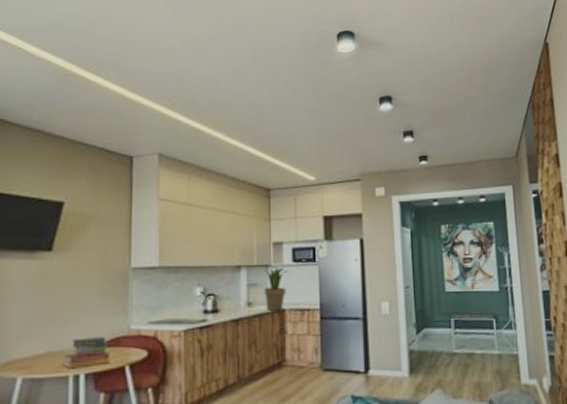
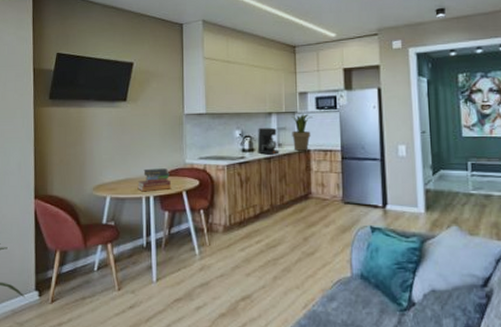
coffee maker: none [222,283,249,317] -> present [257,127,280,155]

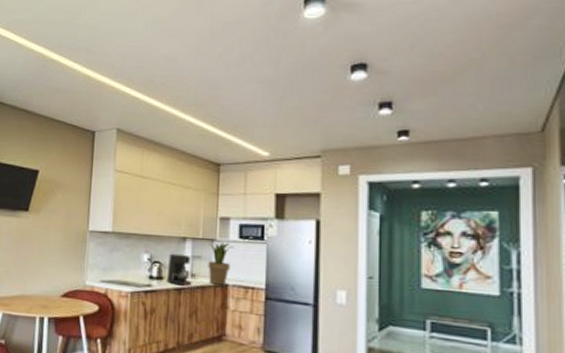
books: present [137,168,171,192] -> none [32,286,68,313]

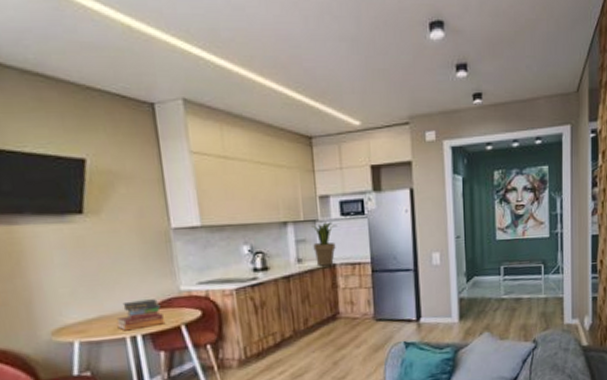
books: none [32,286,68,313] -> present [116,299,164,331]
coffee maker: present [166,253,192,286] -> none [271,240,300,274]

